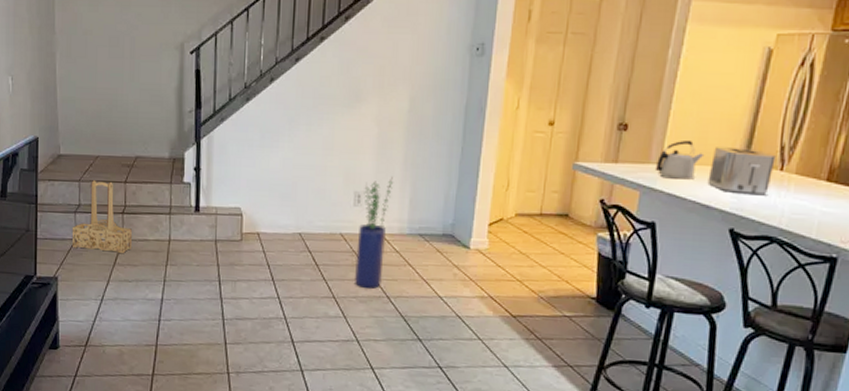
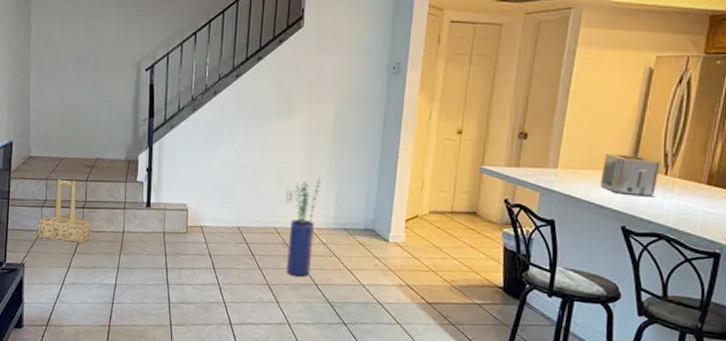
kettle: present [654,139,705,180] -> none [552,147,597,183]

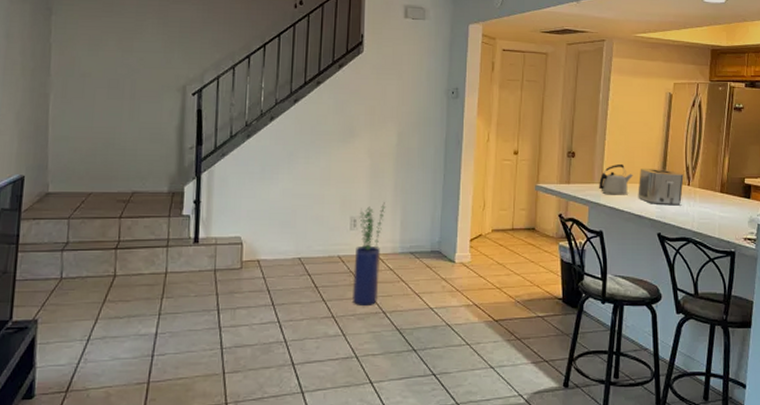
decorative basket: present [38,179,91,244] -> none [57,217,126,290]
kettle: none [552,147,597,183] -> present [598,163,634,195]

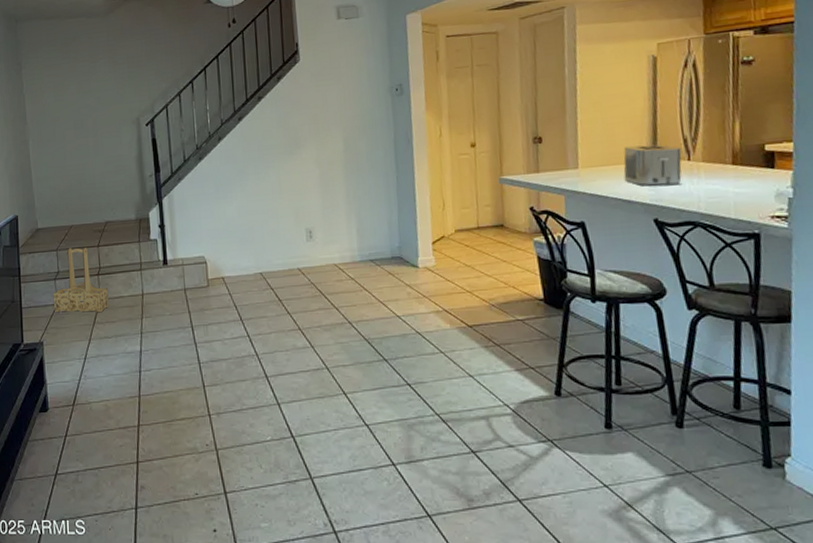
decorative basket: none [57,217,126,290] -> present [53,247,110,313]
vase: present [353,202,386,305] -> none [314,211,343,317]
kettle: present [598,163,634,195] -> none [573,144,617,181]

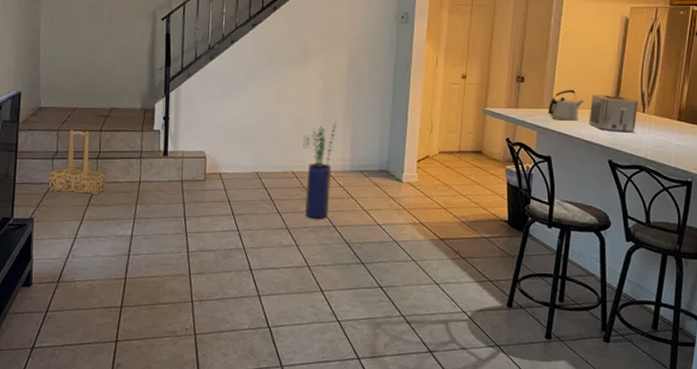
vase: none [314,211,343,317] -> present [305,123,337,219]
kettle: none [573,144,617,181] -> present [547,89,585,121]

